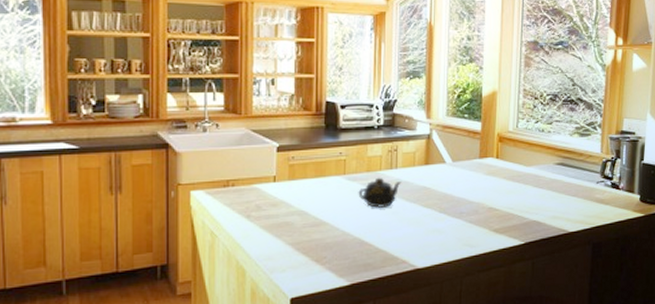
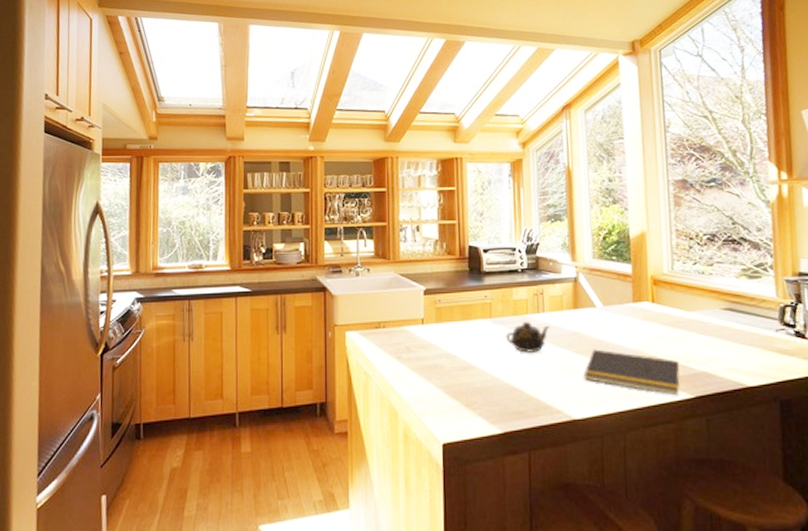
notepad: none [429,202,515,243] -> present [583,349,680,396]

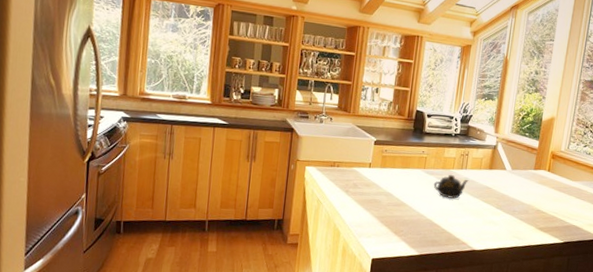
notepad: present [583,349,680,396] -> none [487,201,558,240]

